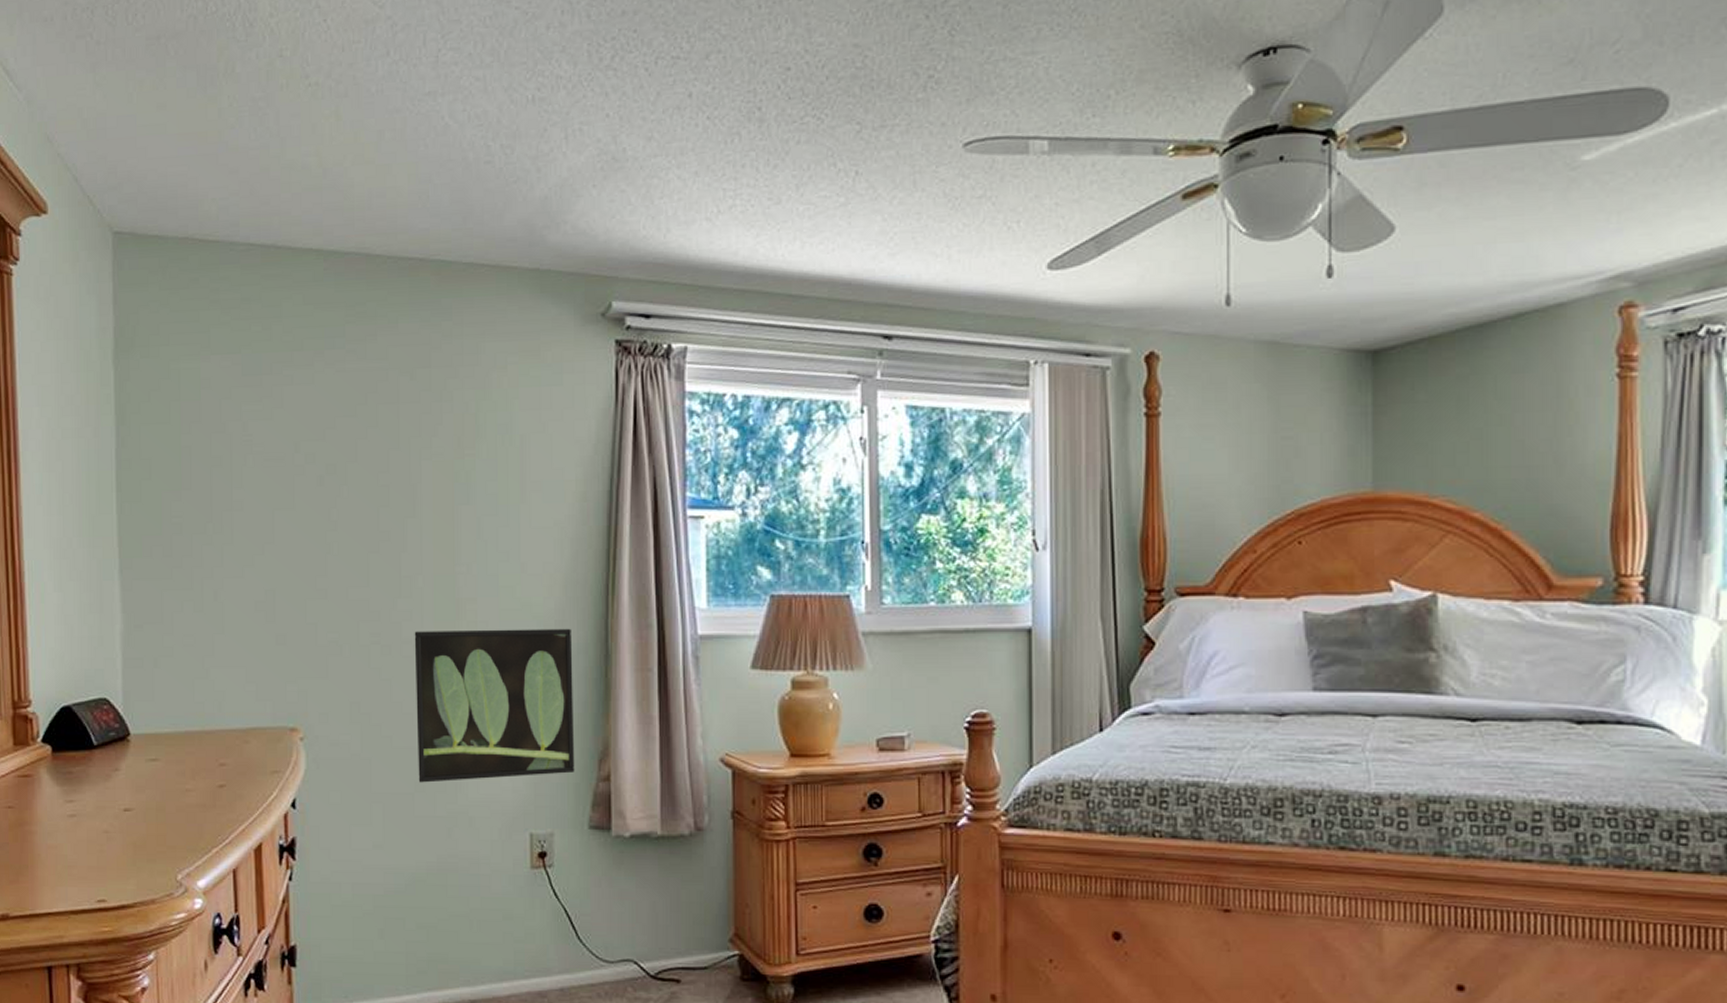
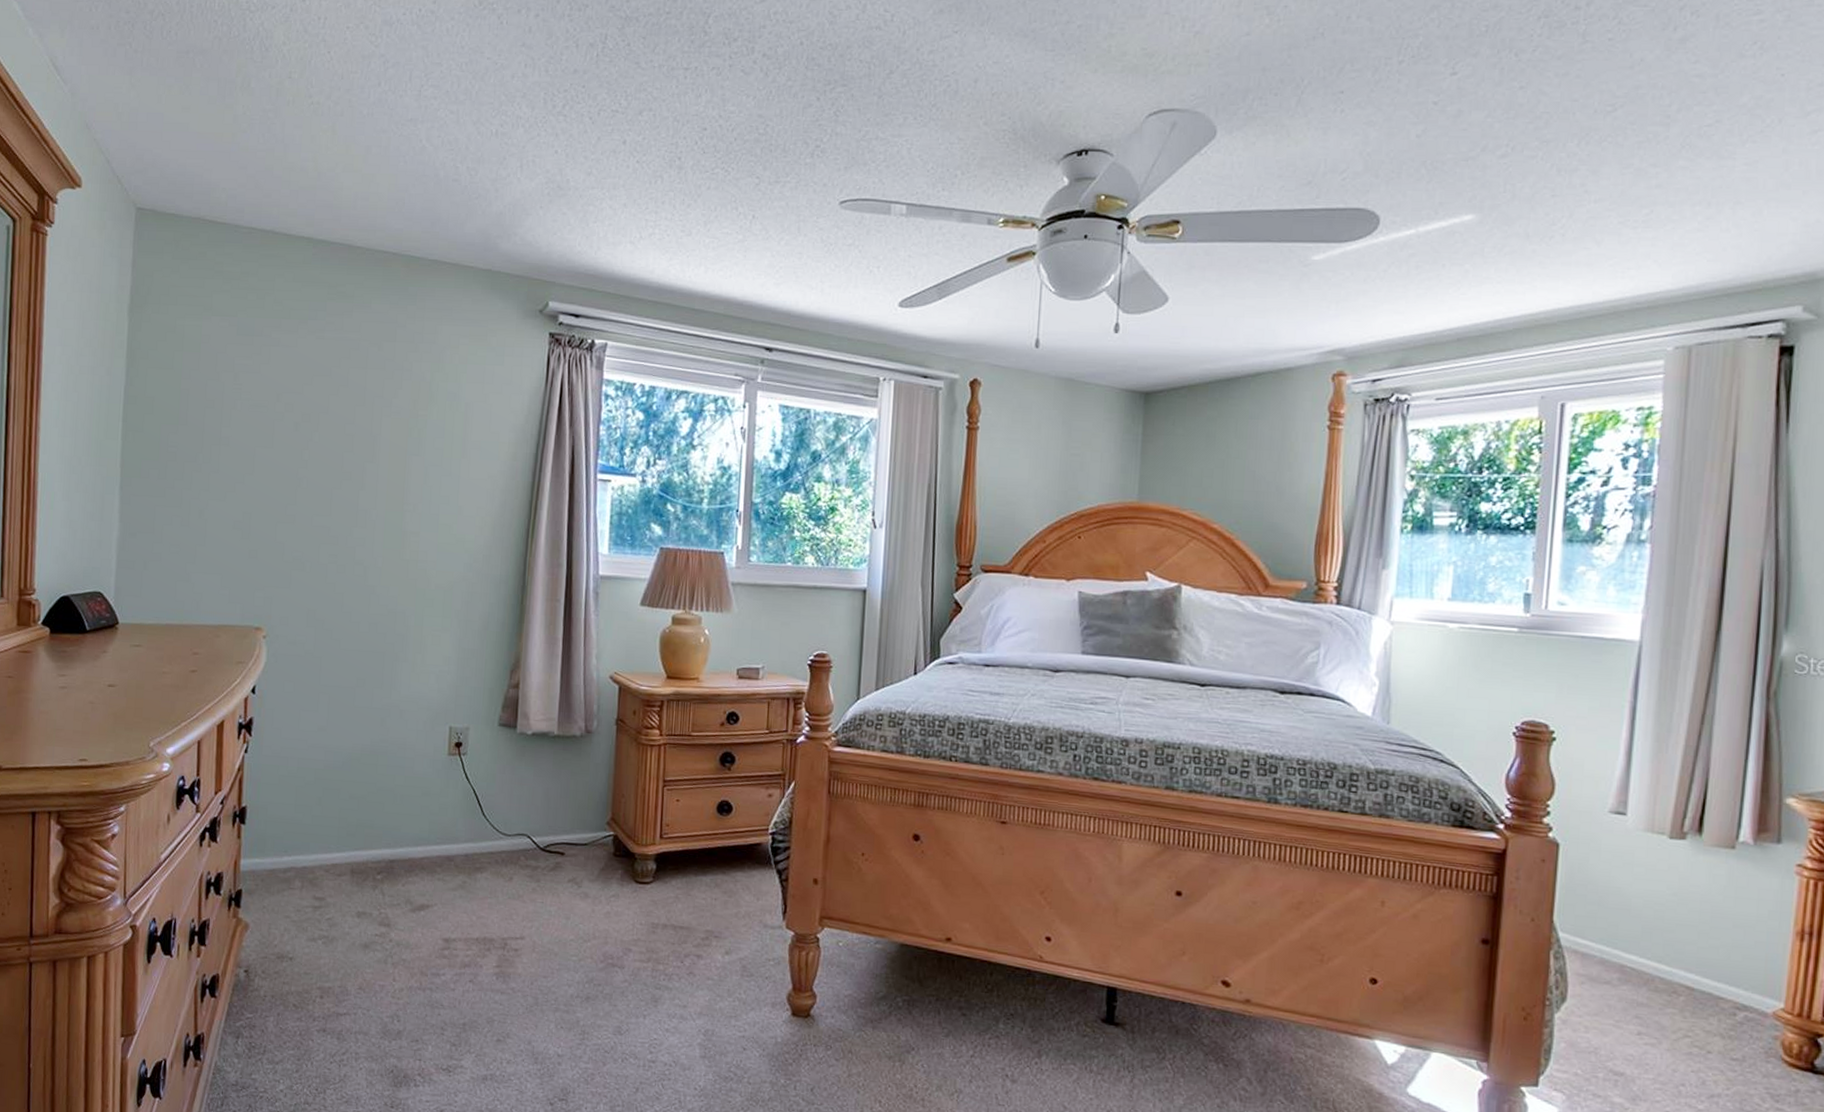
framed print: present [414,628,575,783] -> none [360,555,496,680]

